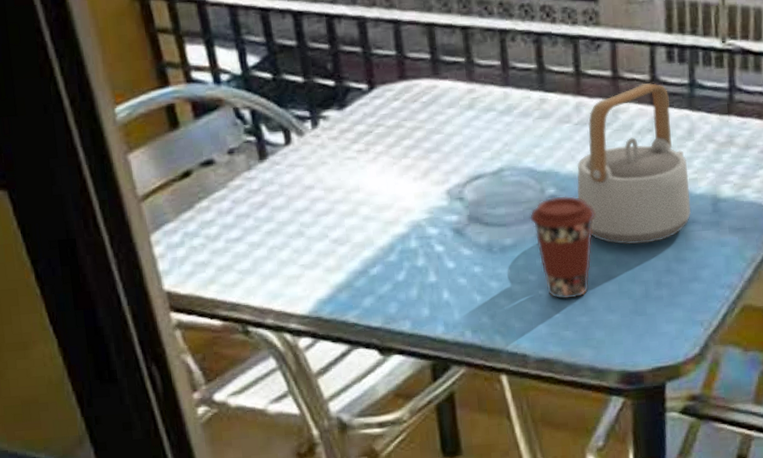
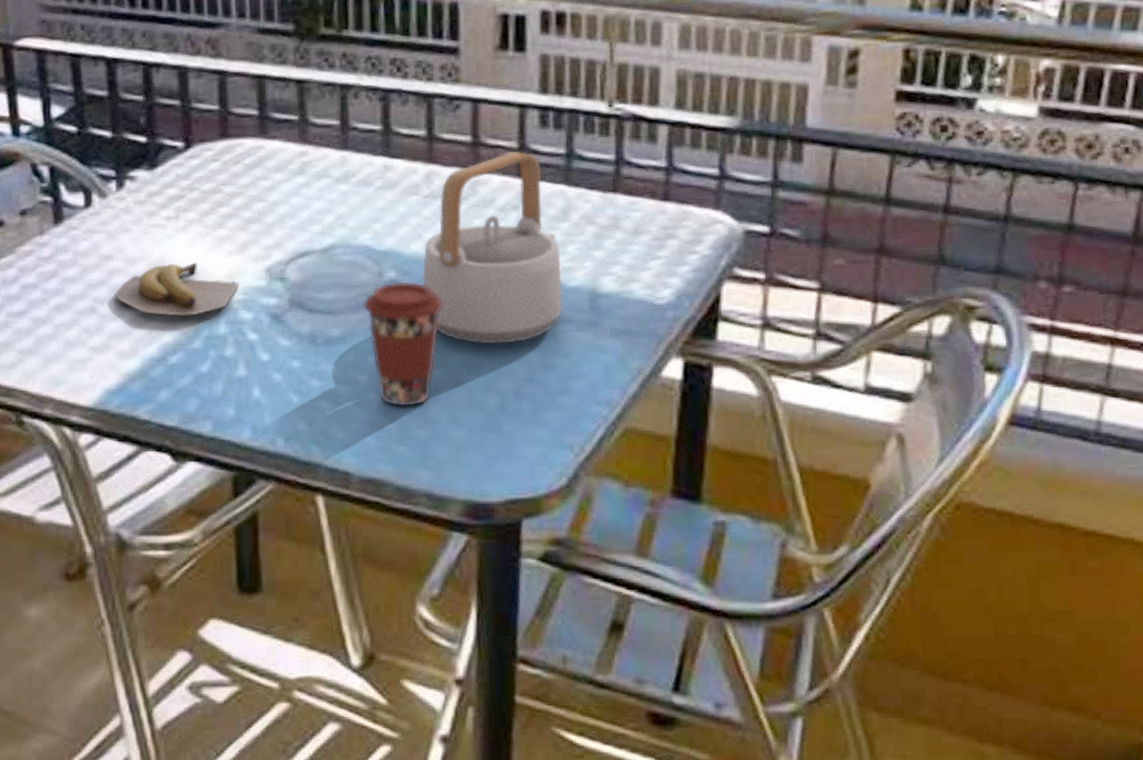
banana: none [318,188,425,236] -> present [114,262,239,317]

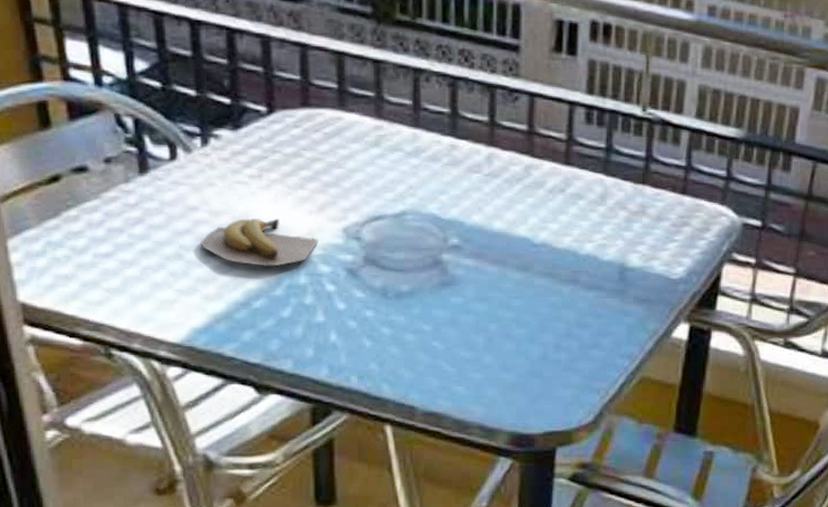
coffee cup: present [363,281,443,407] -> none [430,247,498,354]
teapot: present [422,151,562,344] -> none [481,141,598,305]

